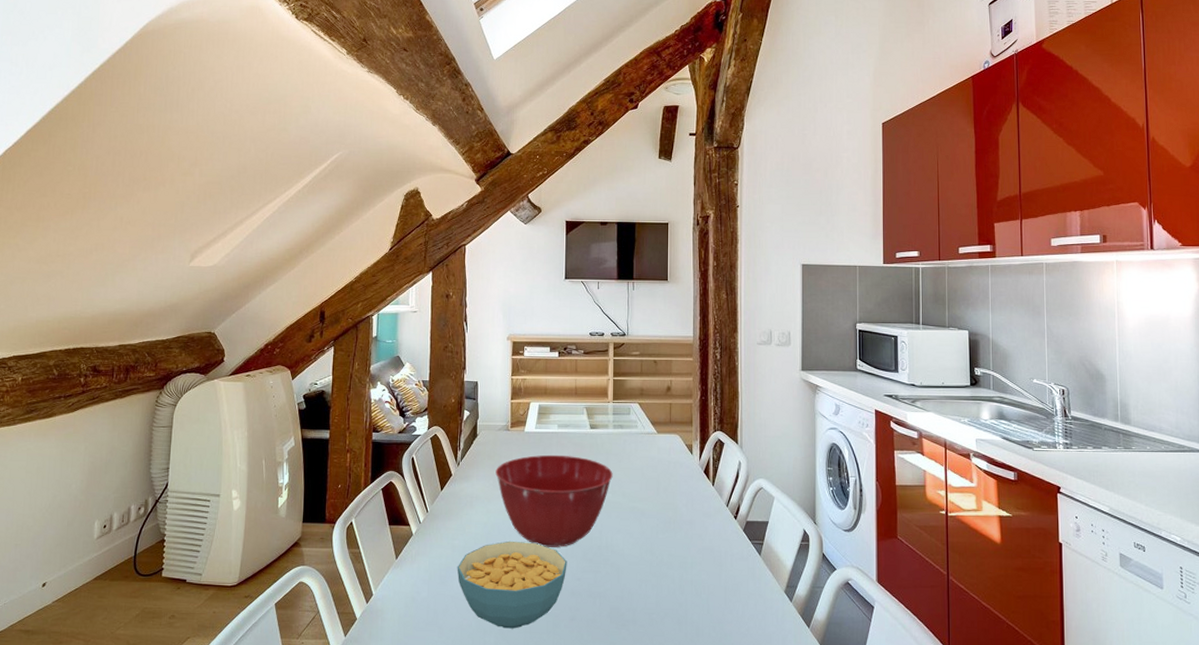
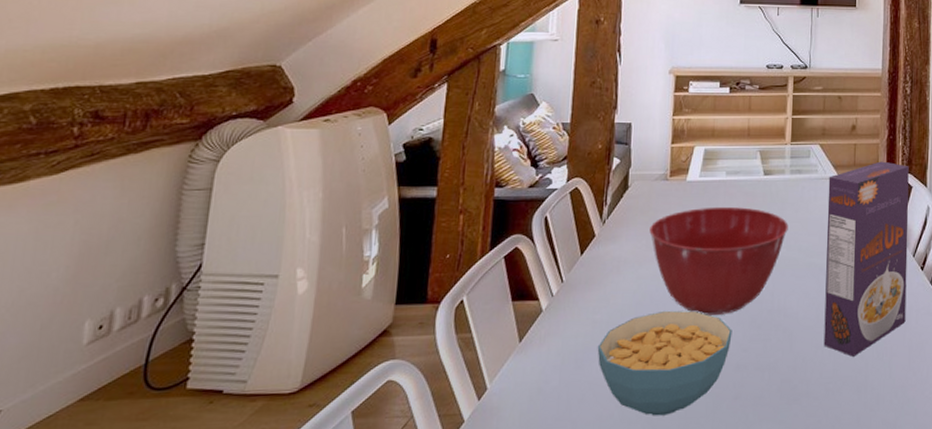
cereal box: none [647,419,722,592] -> present [823,161,909,357]

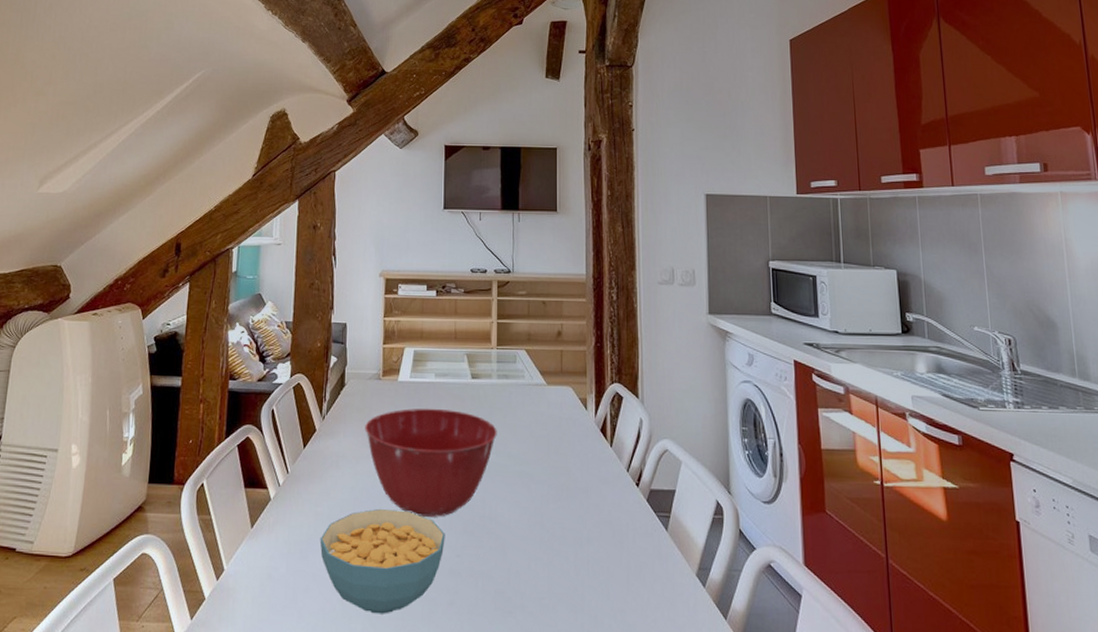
cereal box: present [823,161,909,357] -> none [536,369,622,573]

